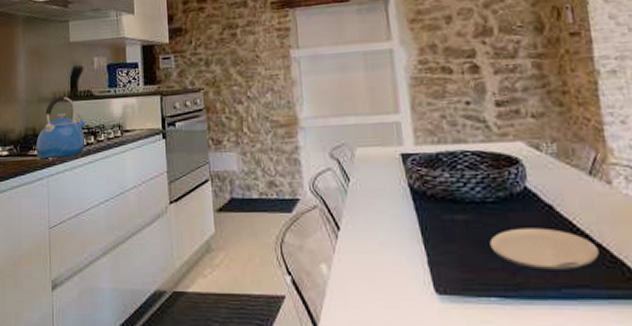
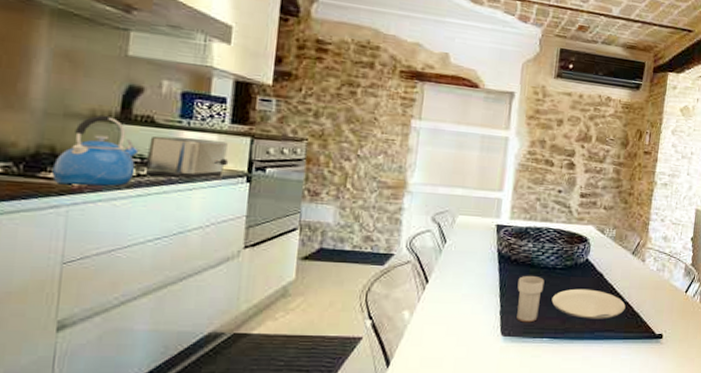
toaster: none [91,103,147,143] -> present [144,135,229,180]
cup: none [441,213,477,276] -> present [516,275,545,323]

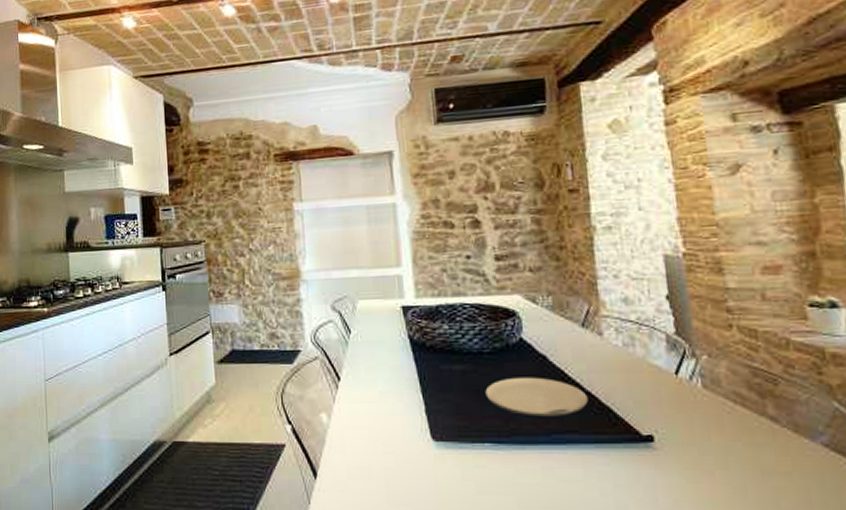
kettle: present [51,114,139,187] -> none [29,247,83,311]
toaster: present [144,135,229,180] -> none [88,255,147,295]
cup: present [516,275,545,323] -> none [439,364,473,424]

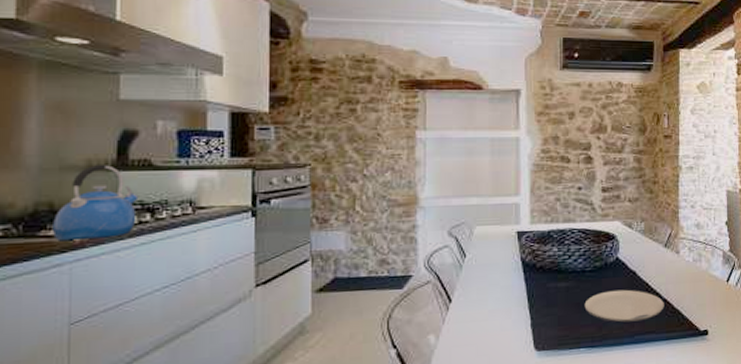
kettle: none [29,247,83,311] -> present [51,164,139,241]

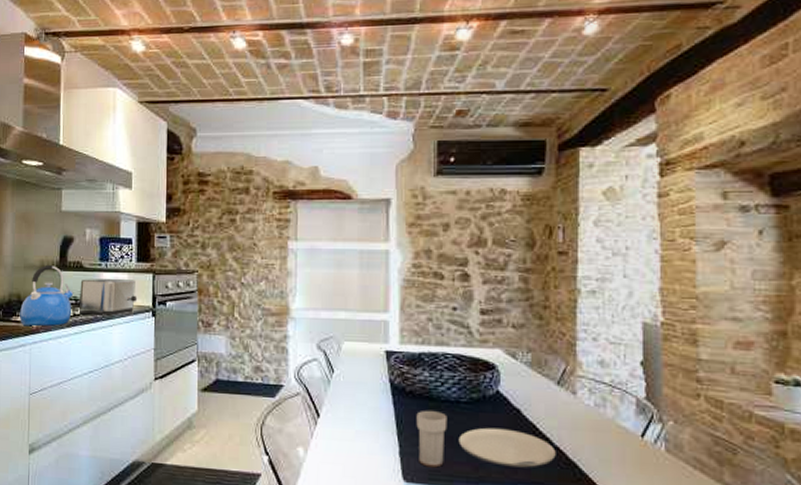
toaster: none [146,176,232,221] -> present [78,278,138,317]
cup: none [546,281,574,334] -> present [416,410,447,468]

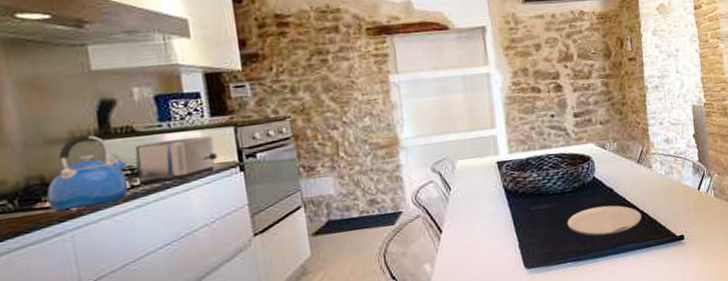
cup: present [416,410,447,468] -> none [530,204,557,252]

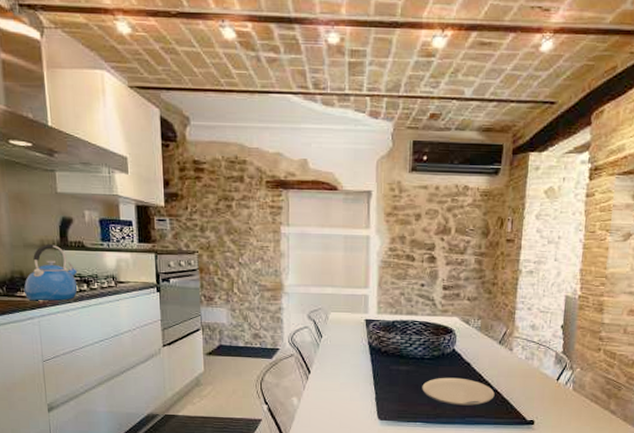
toaster: present [134,136,218,185] -> none [83,257,142,292]

